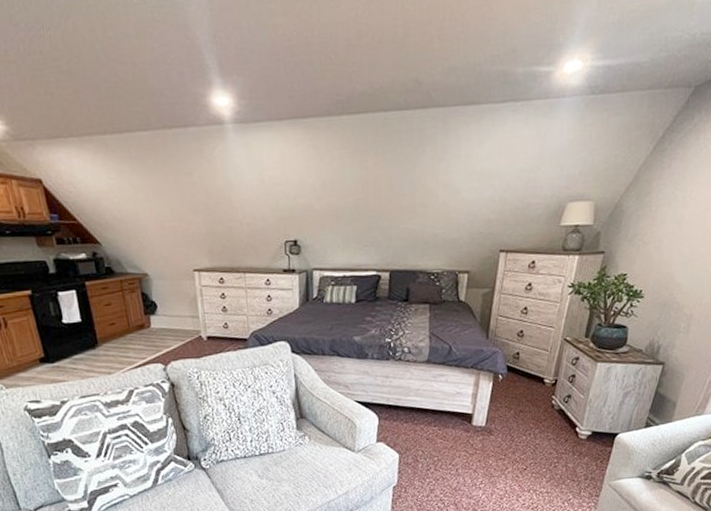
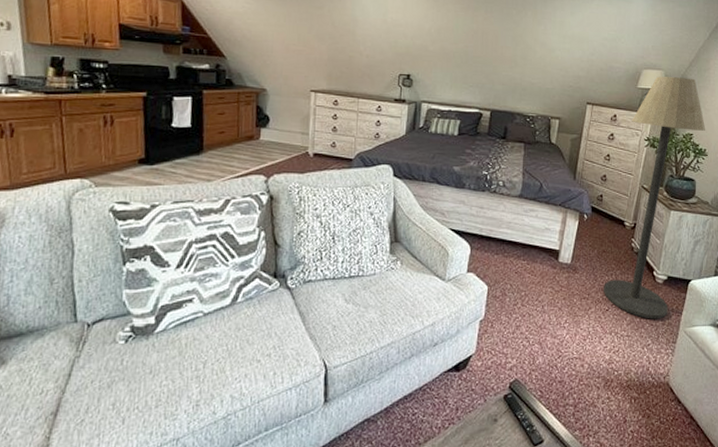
floor lamp: none [521,206,643,475] -> present [604,76,706,319]

